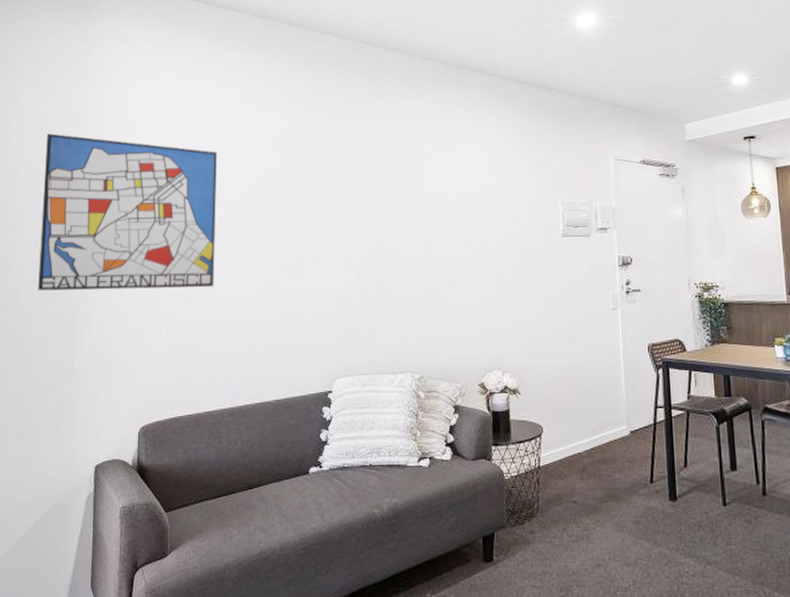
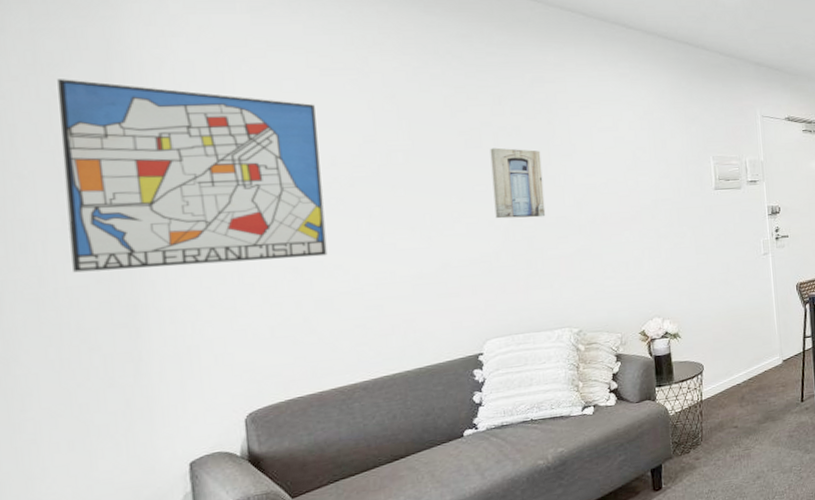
wall art: none [352,191,397,260] -> present [490,147,546,219]

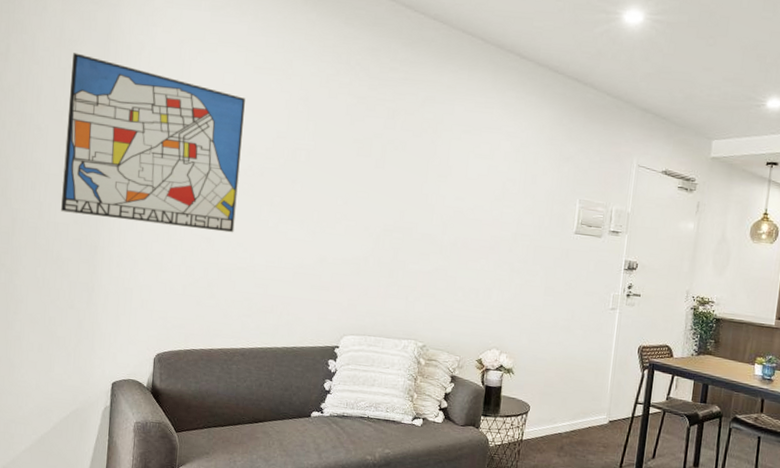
wall art: present [490,147,546,219] -> none [371,158,420,232]

